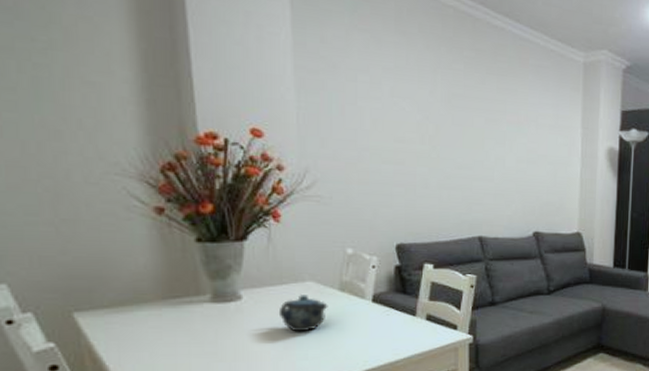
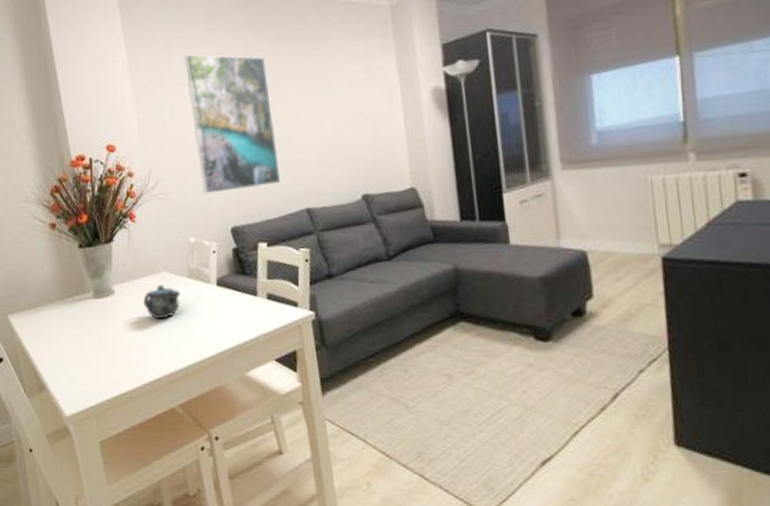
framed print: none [365,51,458,208] -> present [184,54,281,194]

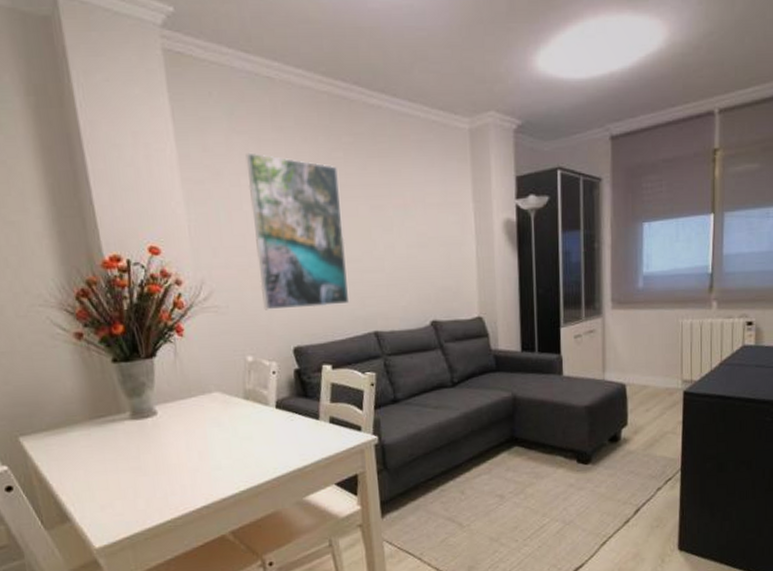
teapot: present [143,284,181,320] -> none [190,405,235,443]

